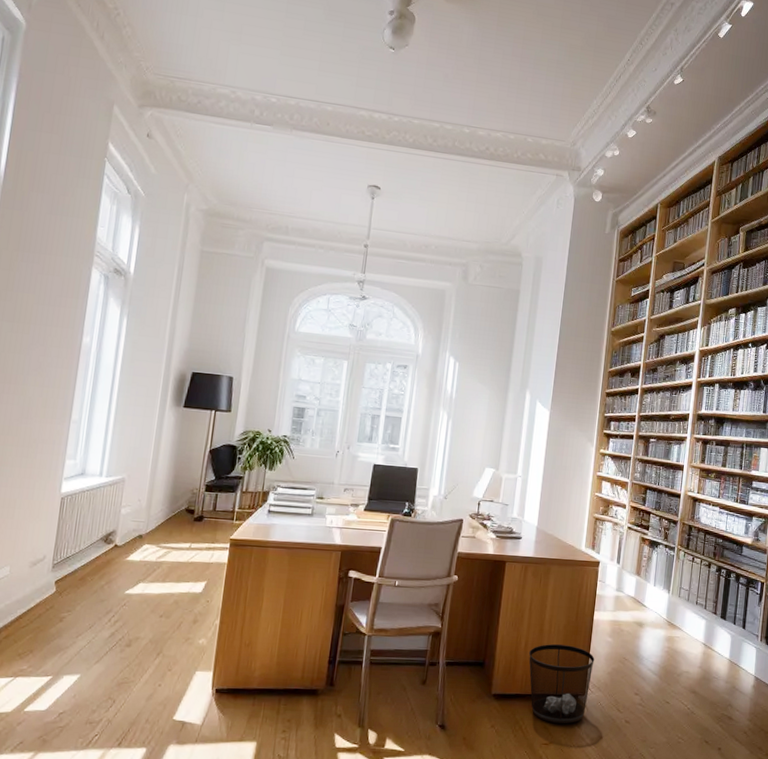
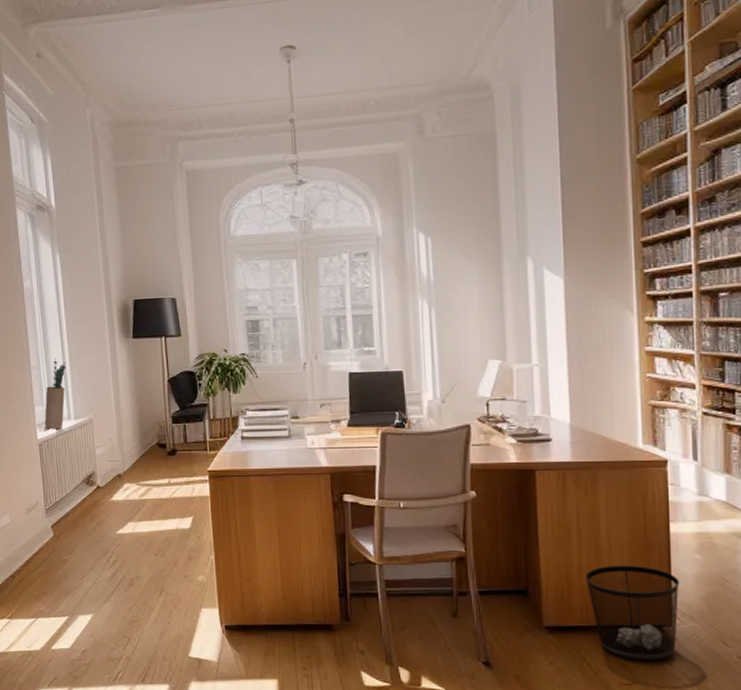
vase: none [72,414,110,485] -> present [44,357,67,430]

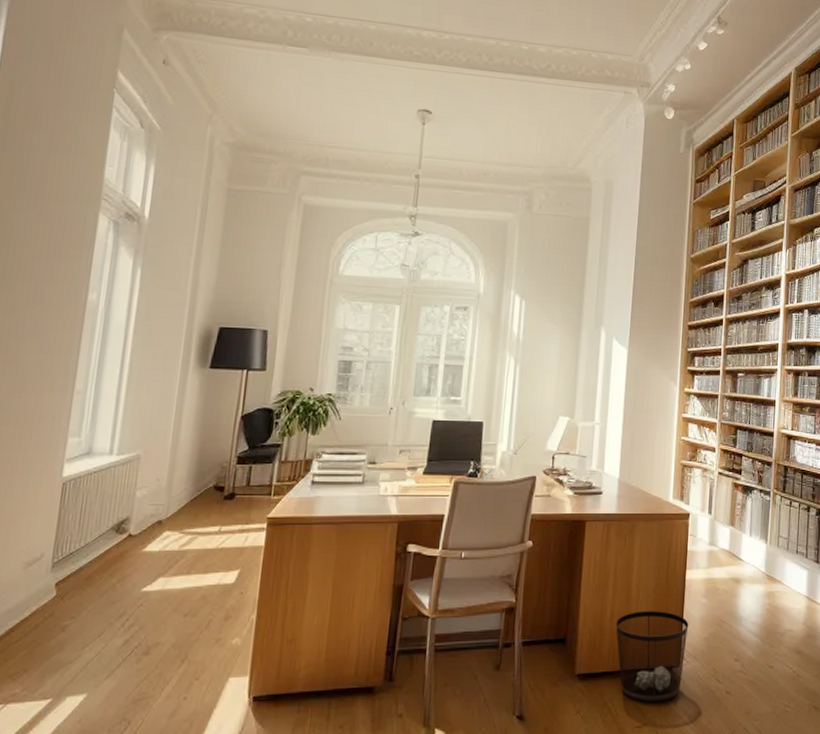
vase: present [44,357,67,430] -> none [75,382,122,466]

